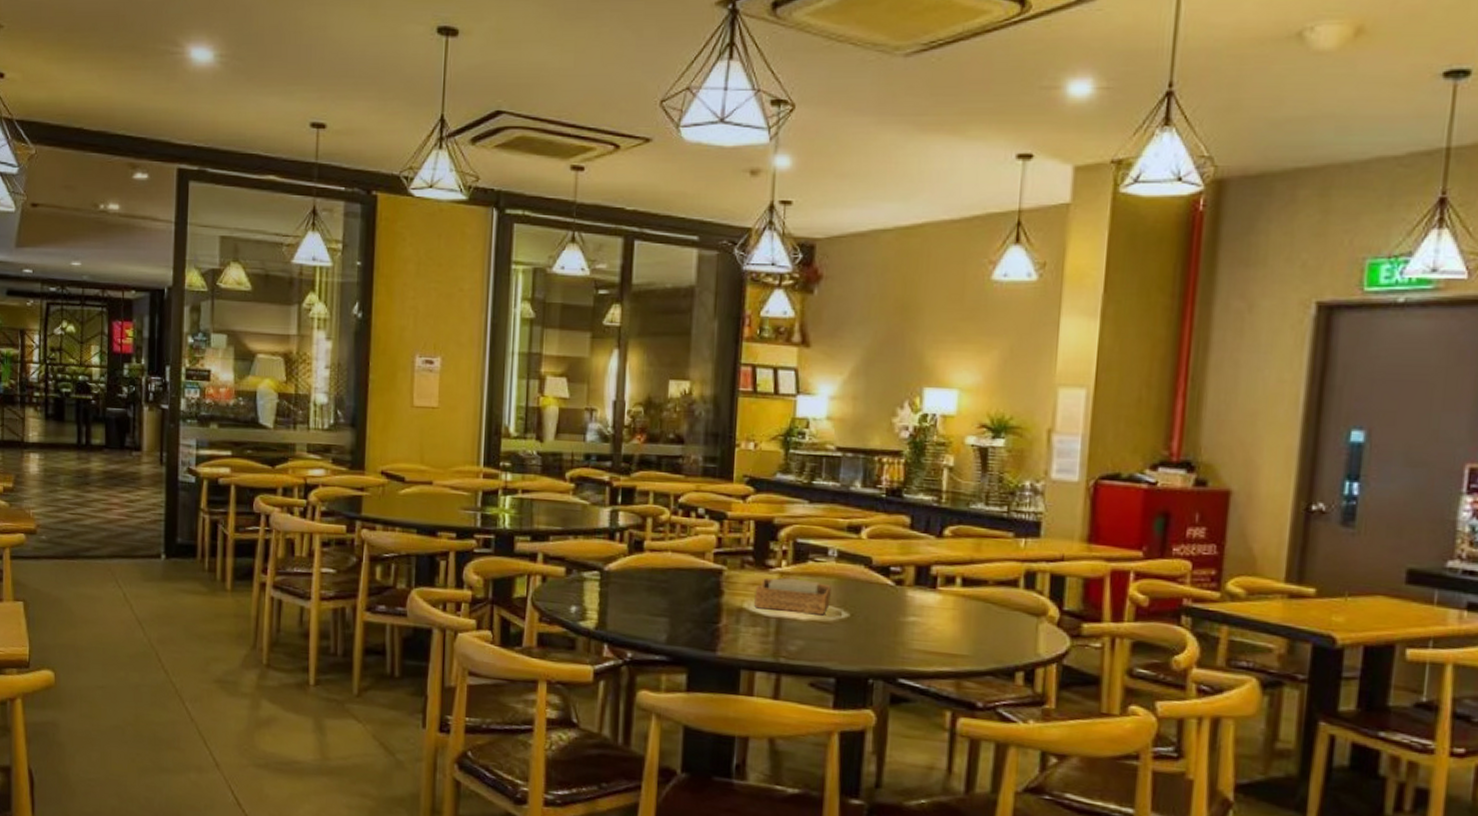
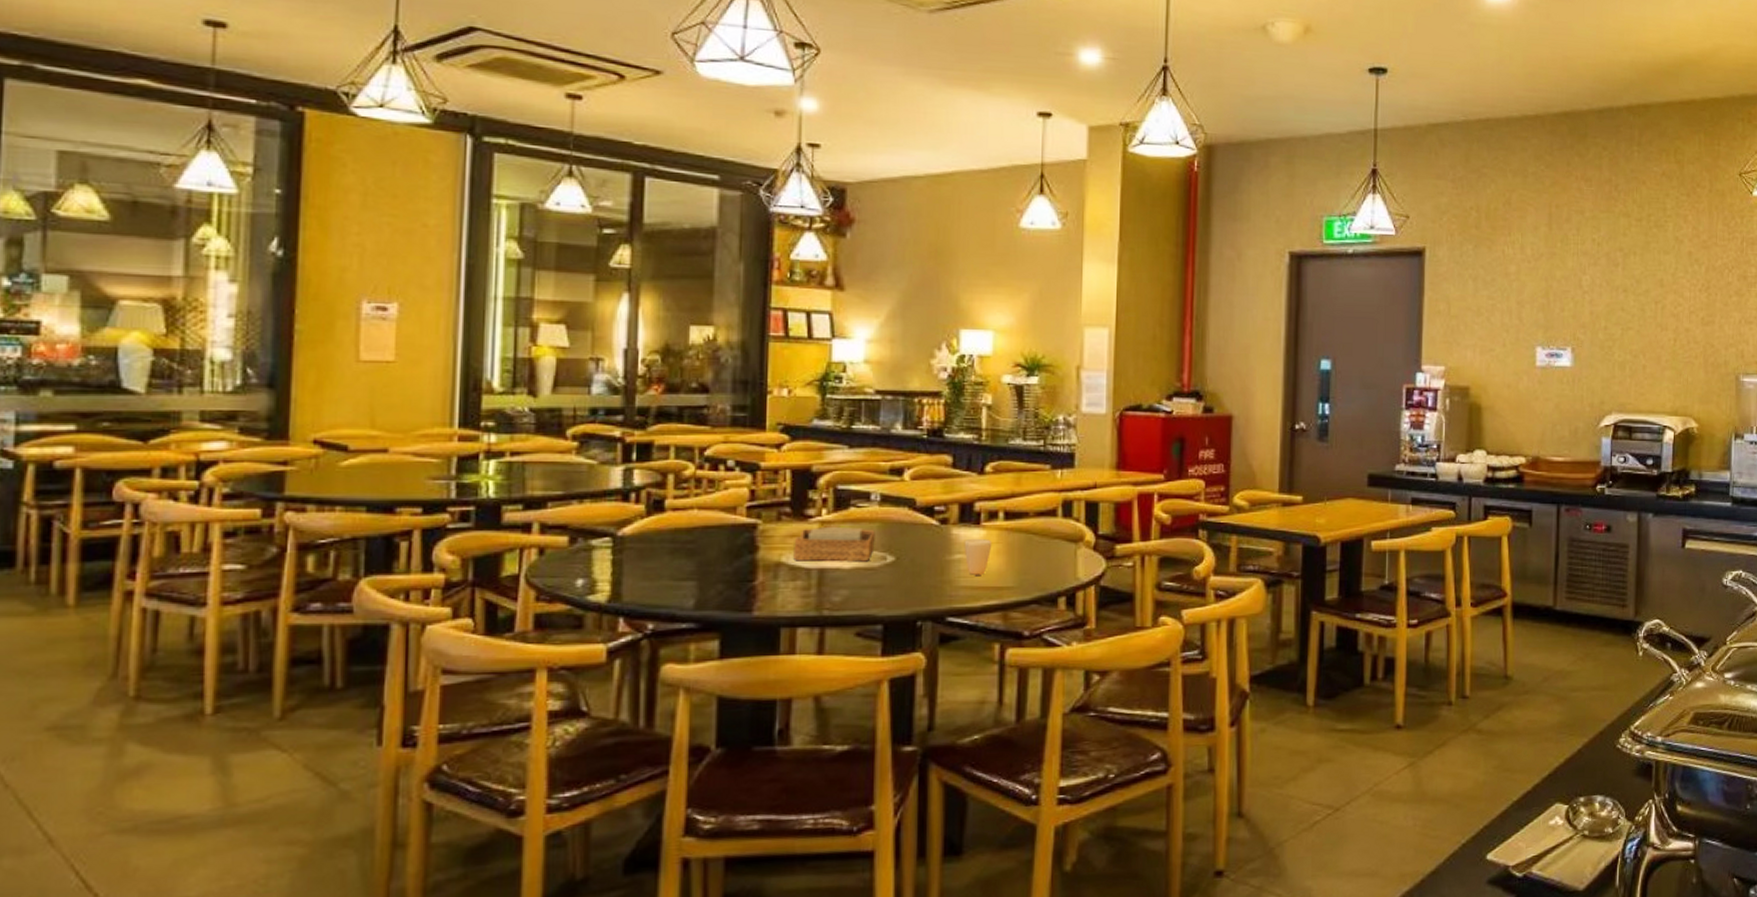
cup: none [918,602,948,640] -> present [964,538,992,575]

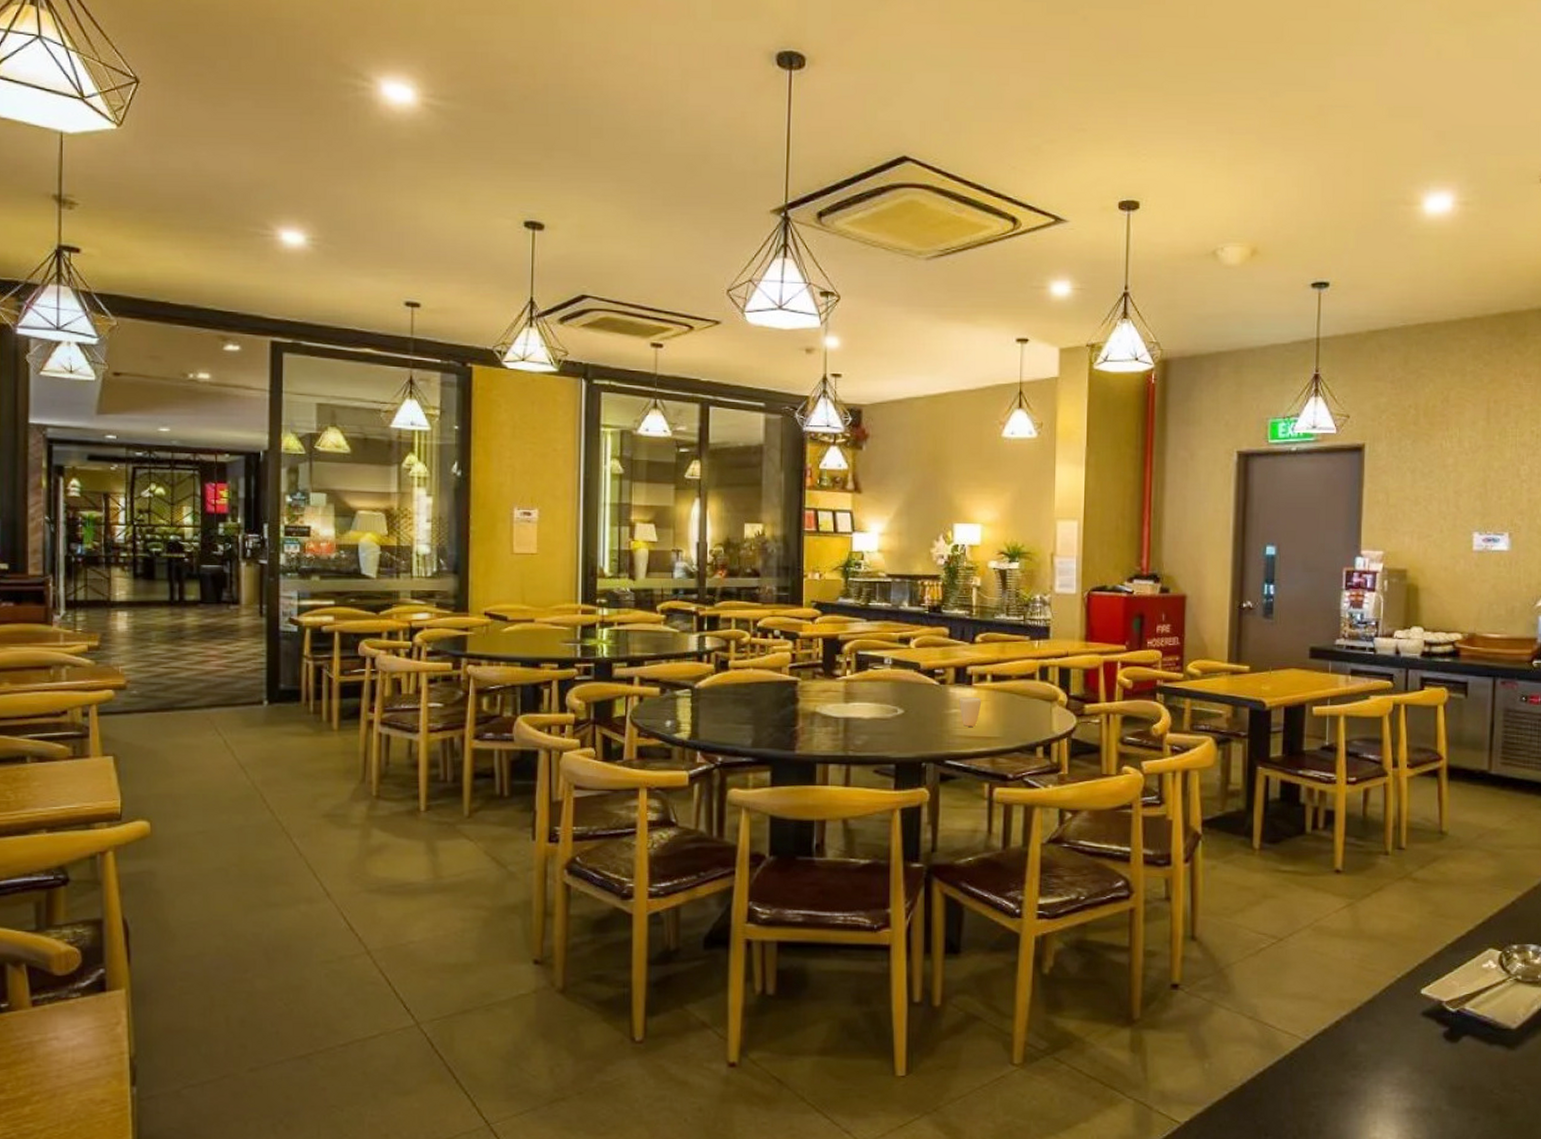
napkin holder: present [793,527,875,562] -> none [825,685,888,713]

